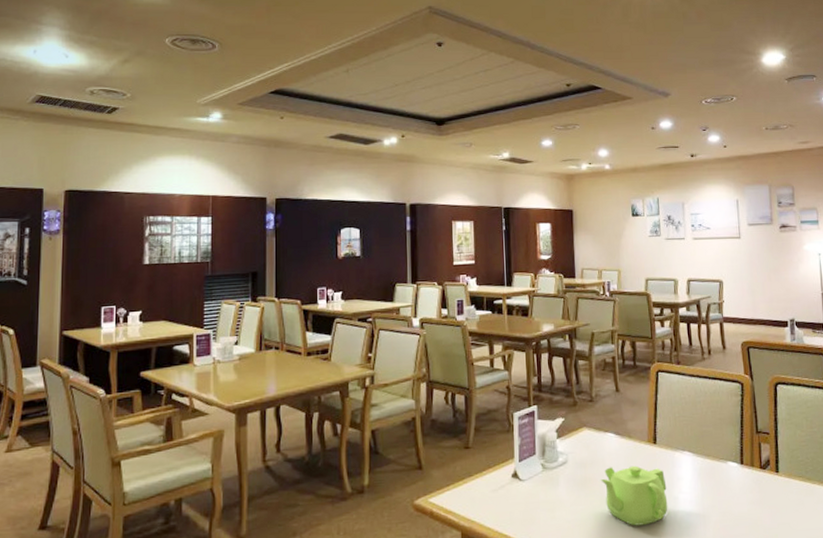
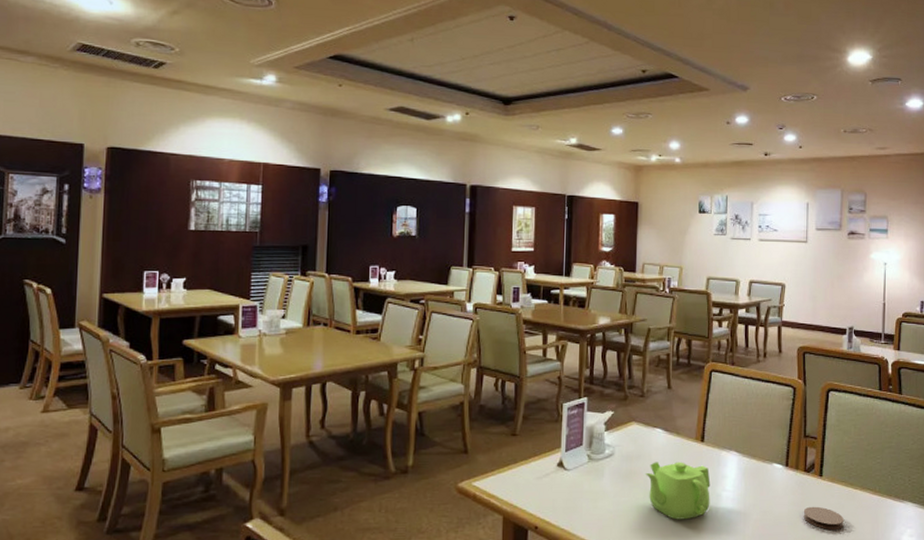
coaster: none [763,504,806,528] -> present [803,506,844,530]

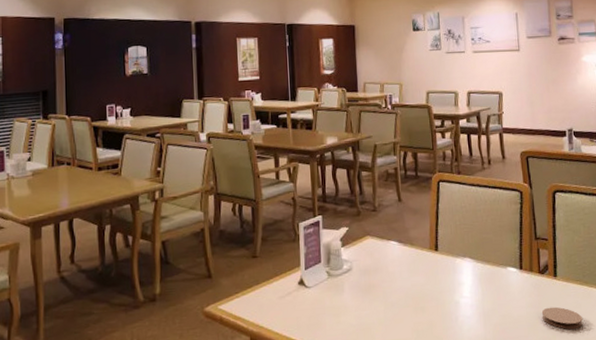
teapot: present [645,462,711,520] -> none [383,272,450,330]

